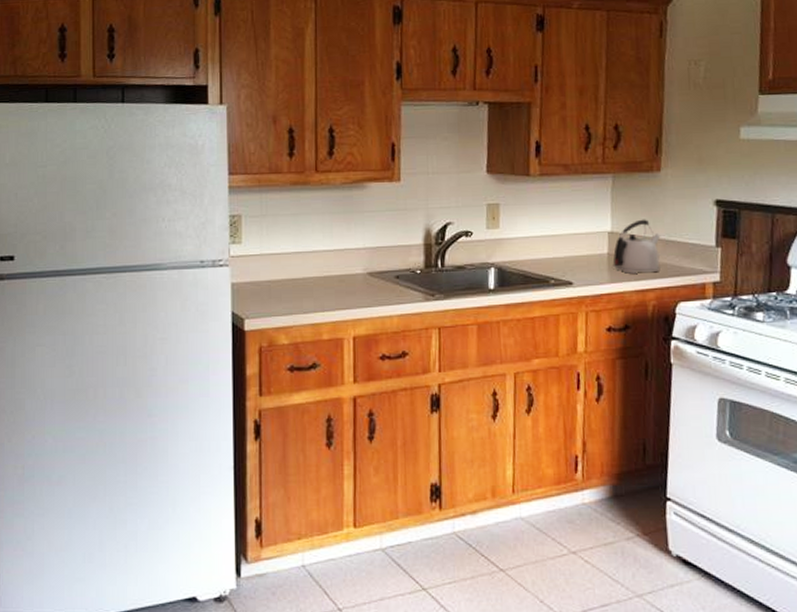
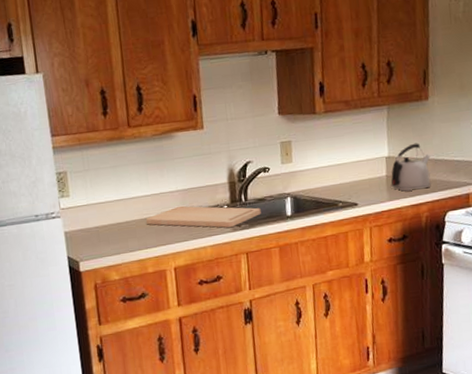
cutting board: none [325,267,459,297] -> present [145,206,261,228]

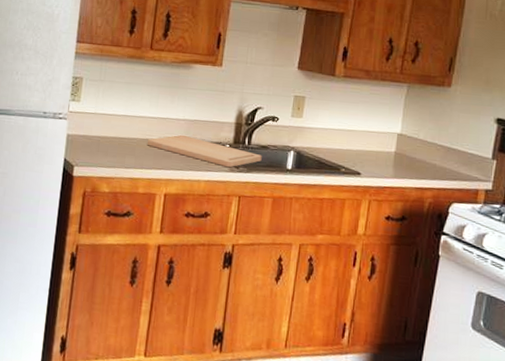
kettle: present [390,143,431,192] -> none [398,126,444,174]

